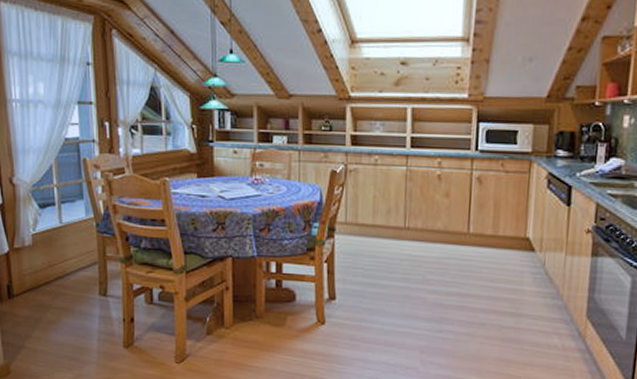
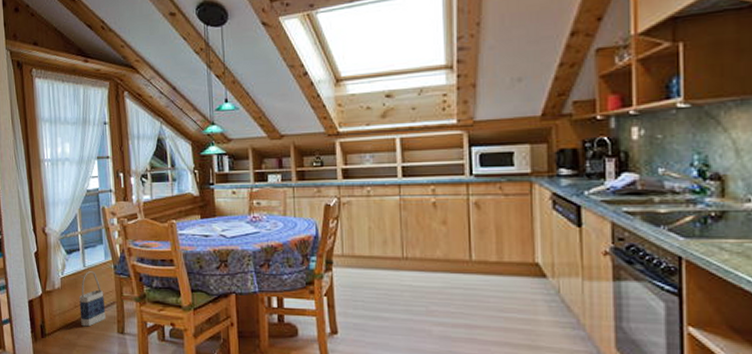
bag: none [54,228,86,288] -> present [79,271,106,327]

